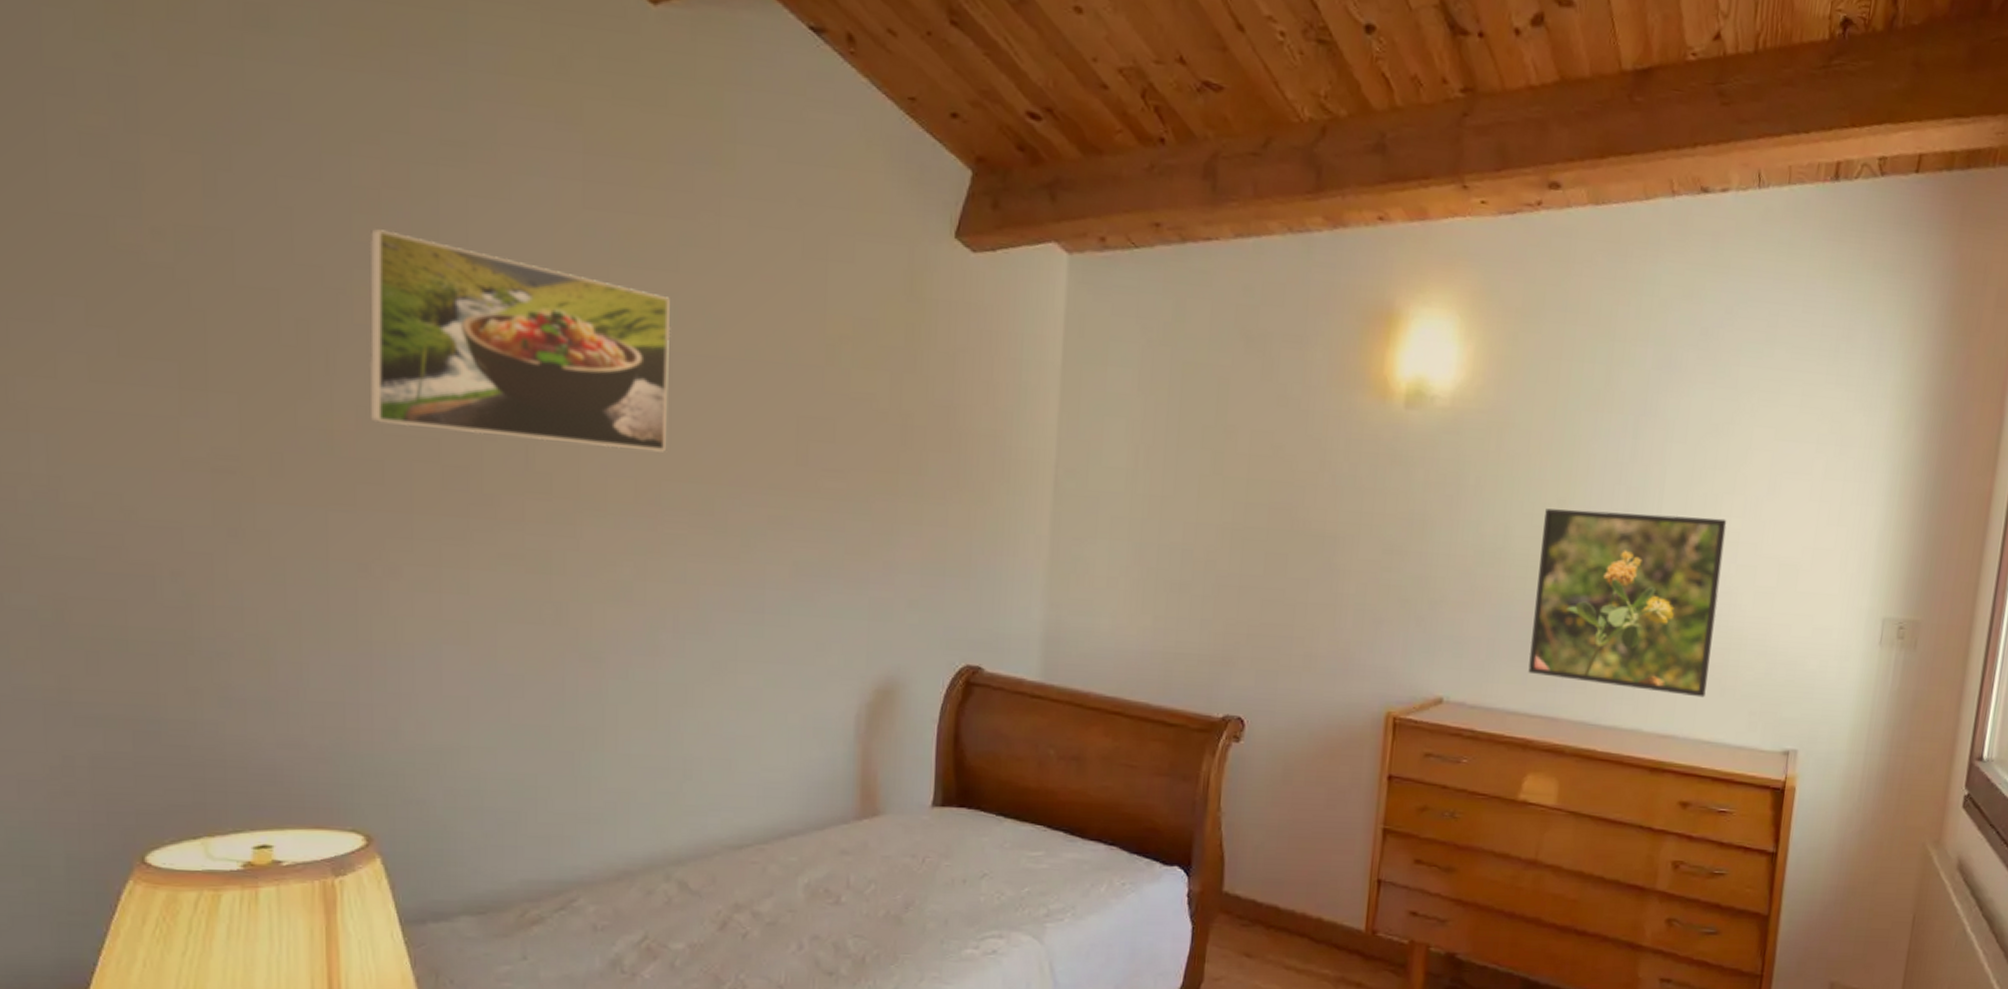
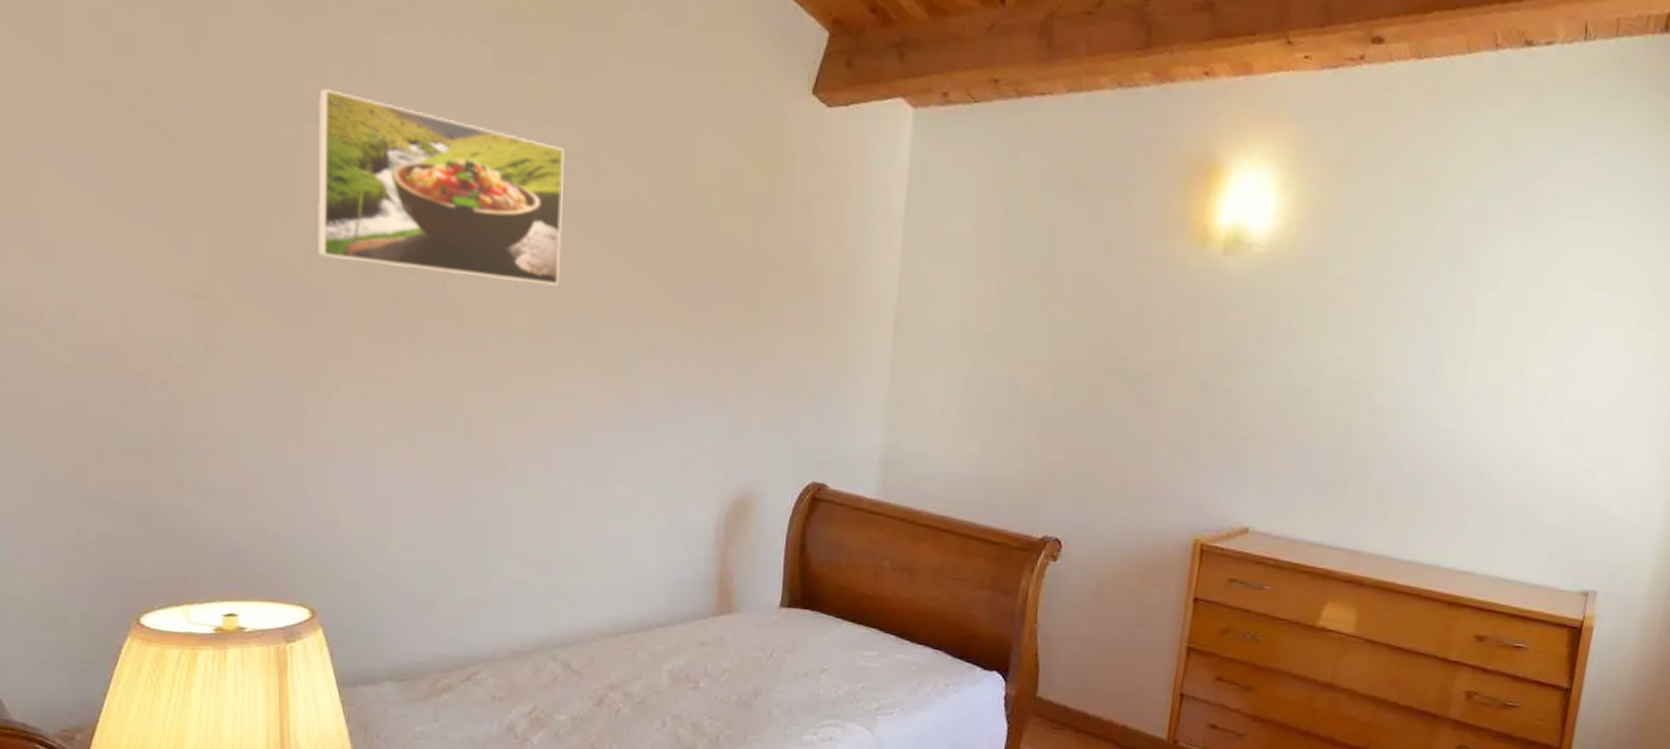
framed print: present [1528,508,1727,698] -> none [1332,352,1536,537]

